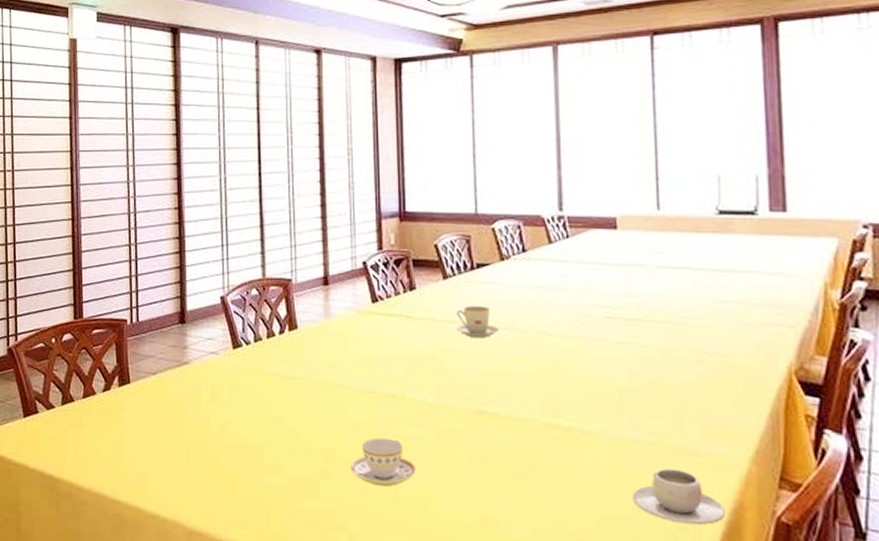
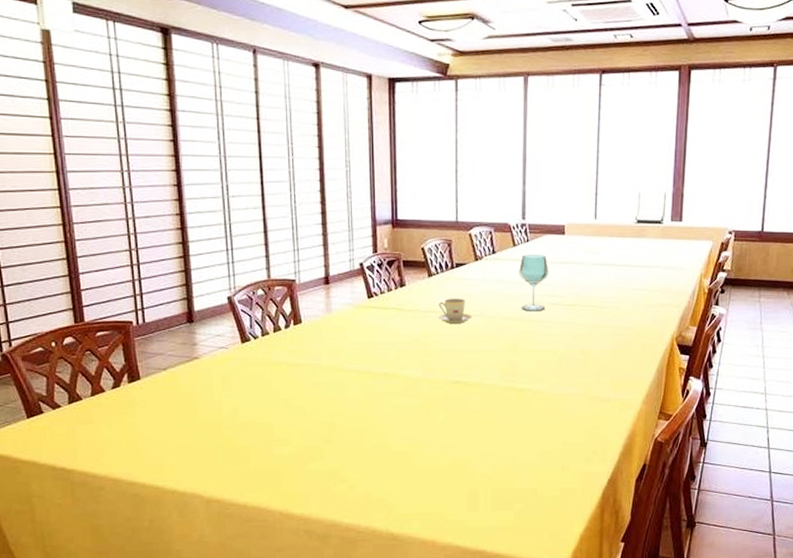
teacup: present [351,437,417,487] -> none [350,408,405,446]
wine glass: none [558,254,599,326] -> present [519,255,549,312]
teacup: present [633,468,725,526] -> none [563,412,623,450]

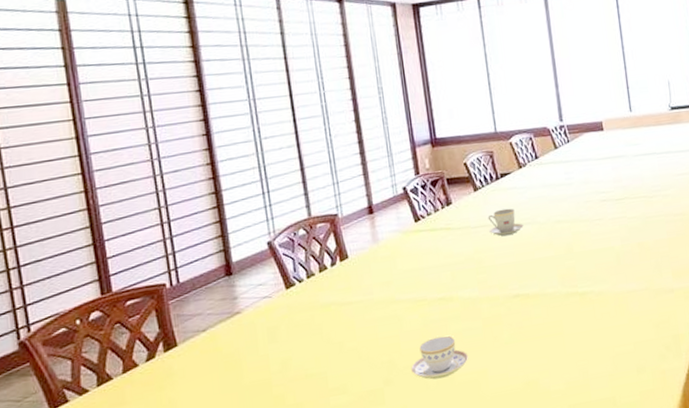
teacup: none [350,408,405,446] -> present [411,335,469,380]
wine glass: present [519,255,549,312] -> none [564,153,596,212]

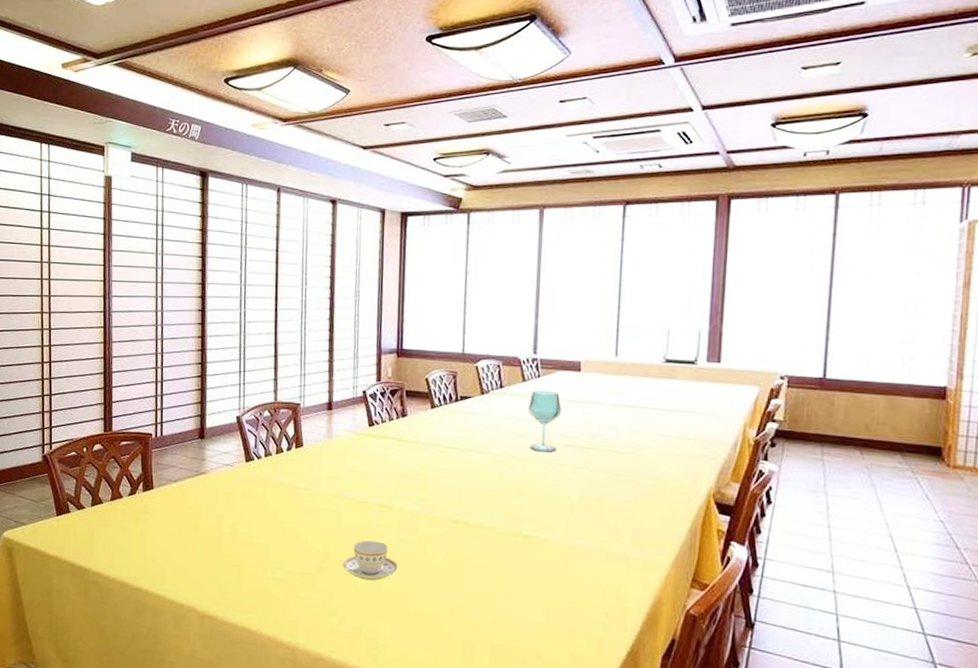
teacup: present [487,208,524,236] -> none [439,431,476,459]
wine glass: none [564,153,596,212] -> present [528,391,562,452]

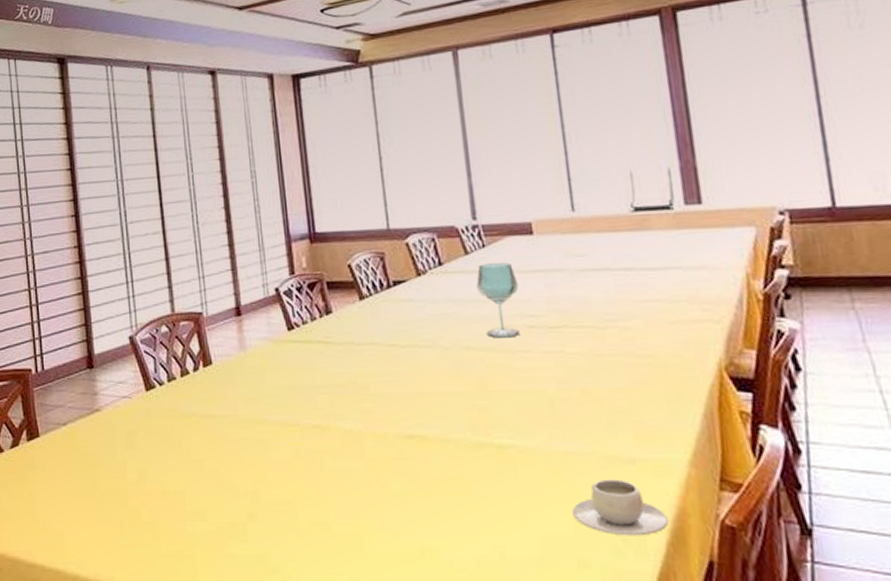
teacup: present [343,540,399,581] -> none [278,472,348,524]
teacup: none [574,570,646,616] -> present [572,479,668,536]

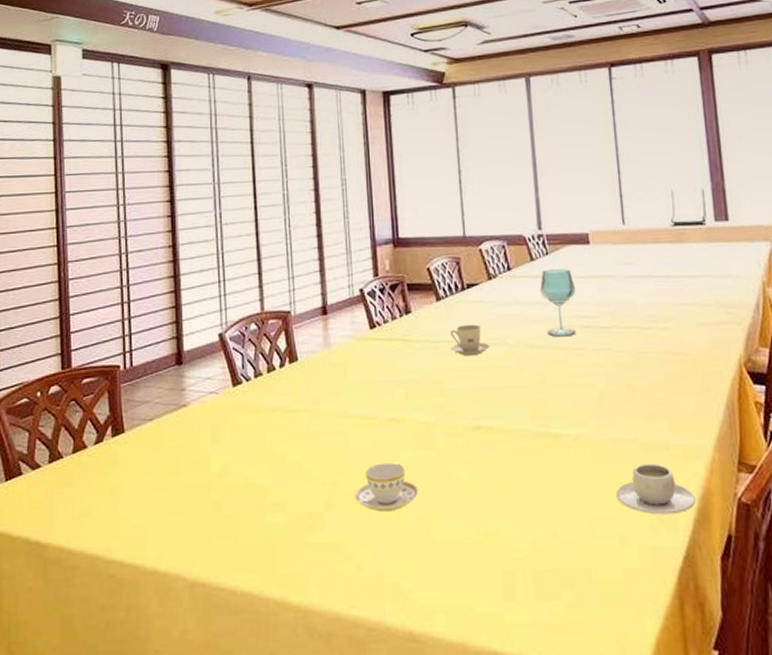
teacup: none [278,472,348,524] -> present [355,462,420,512]
teacup: none [375,324,422,358] -> present [450,324,490,355]

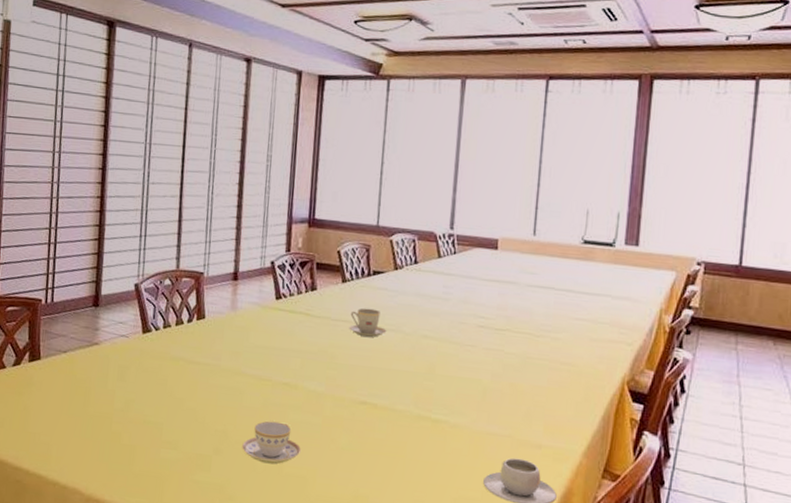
wine glass: present [540,269,576,337] -> none [442,268,477,333]

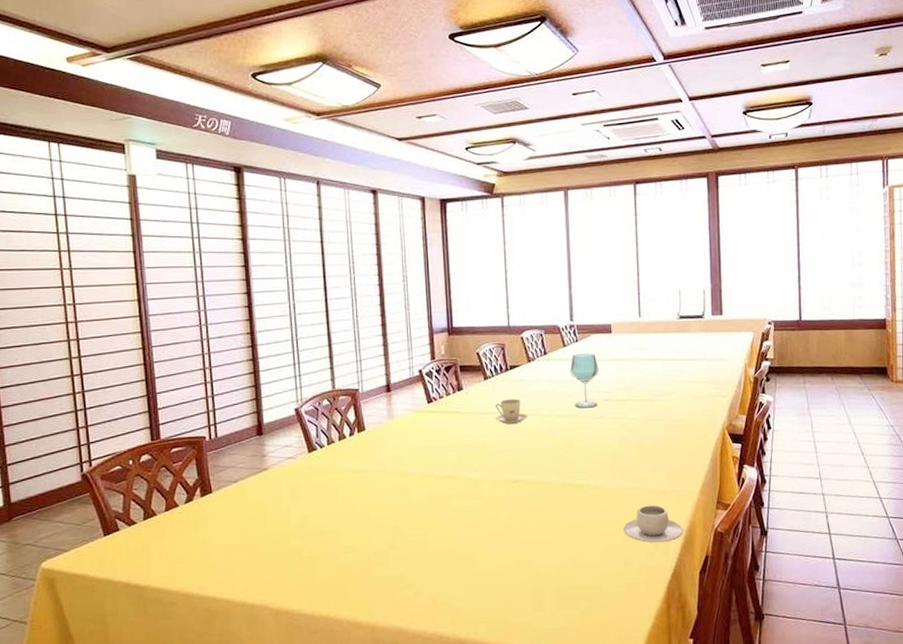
teacup: present [242,420,302,464] -> none [414,510,468,549]
wine glass: none [442,268,477,333] -> present [570,353,599,408]

